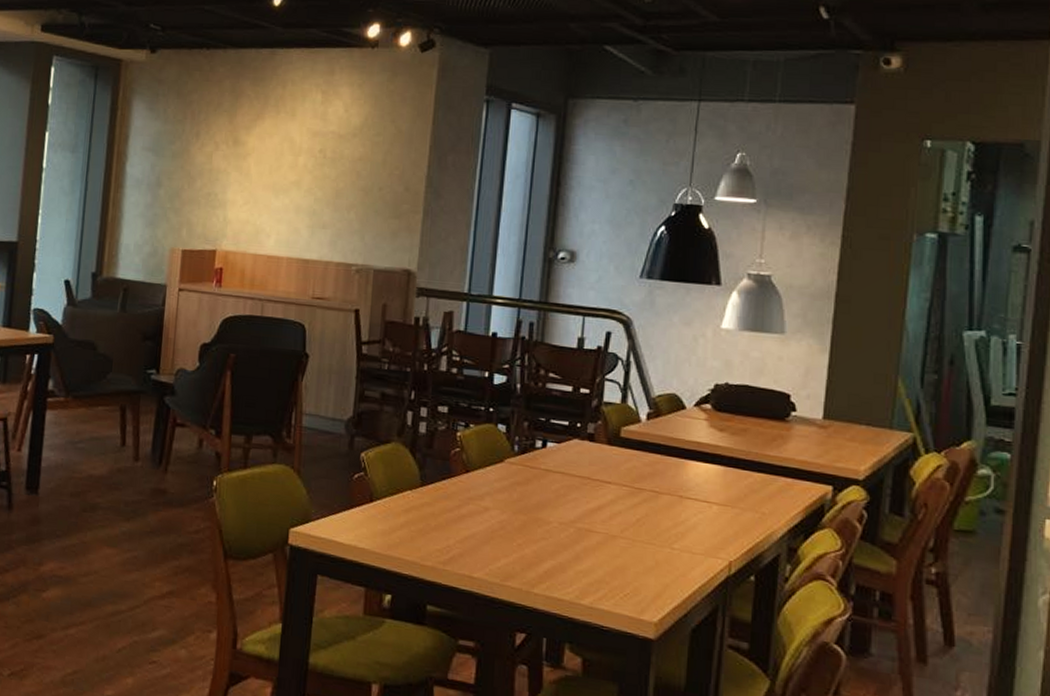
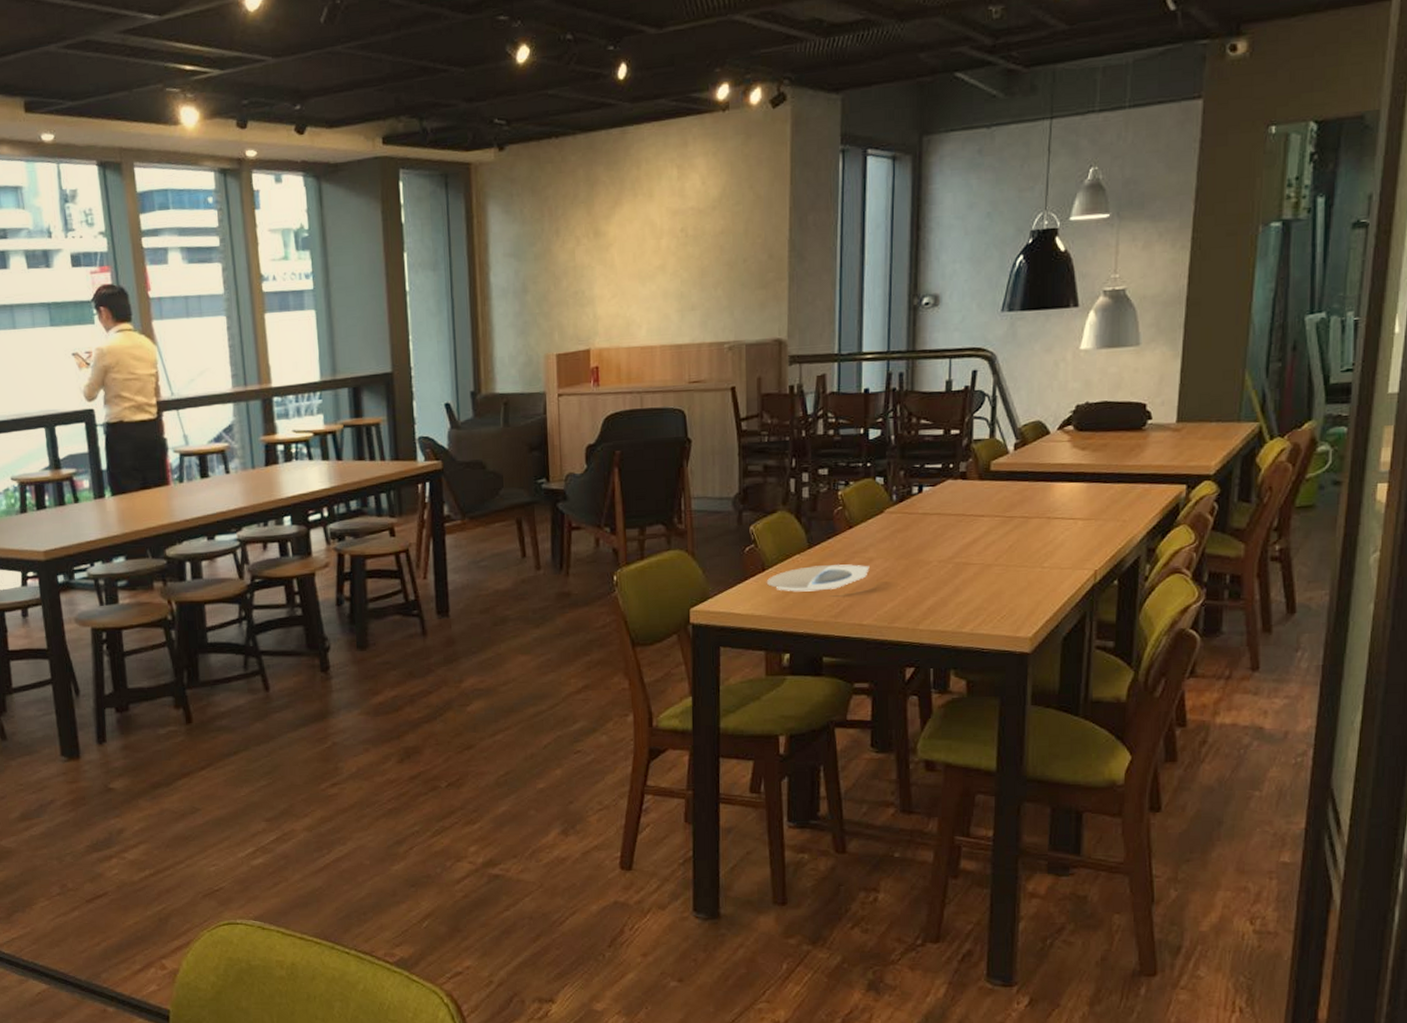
plate: none [373,505,485,534] -> present [766,564,870,592]

